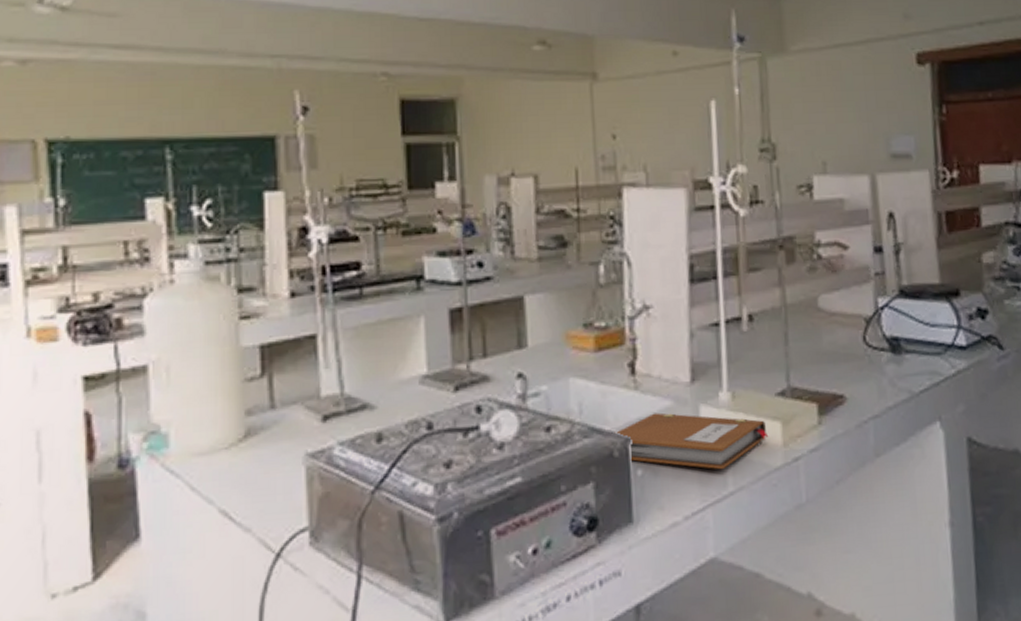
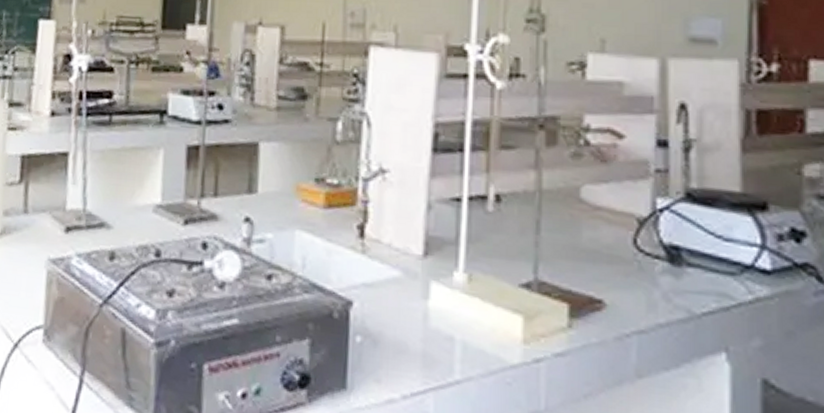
notebook: present [614,412,769,470] -> none [336,280,507,355]

